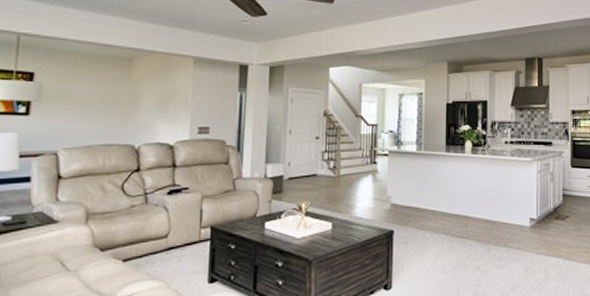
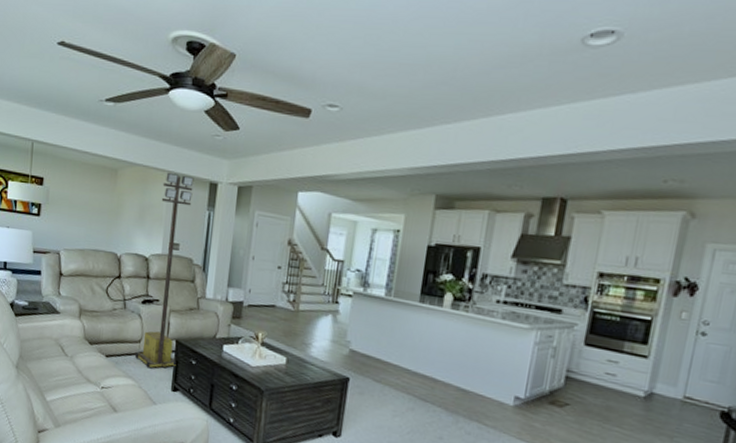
portable light tower: none [162,57,222,264] -> present [135,172,194,368]

